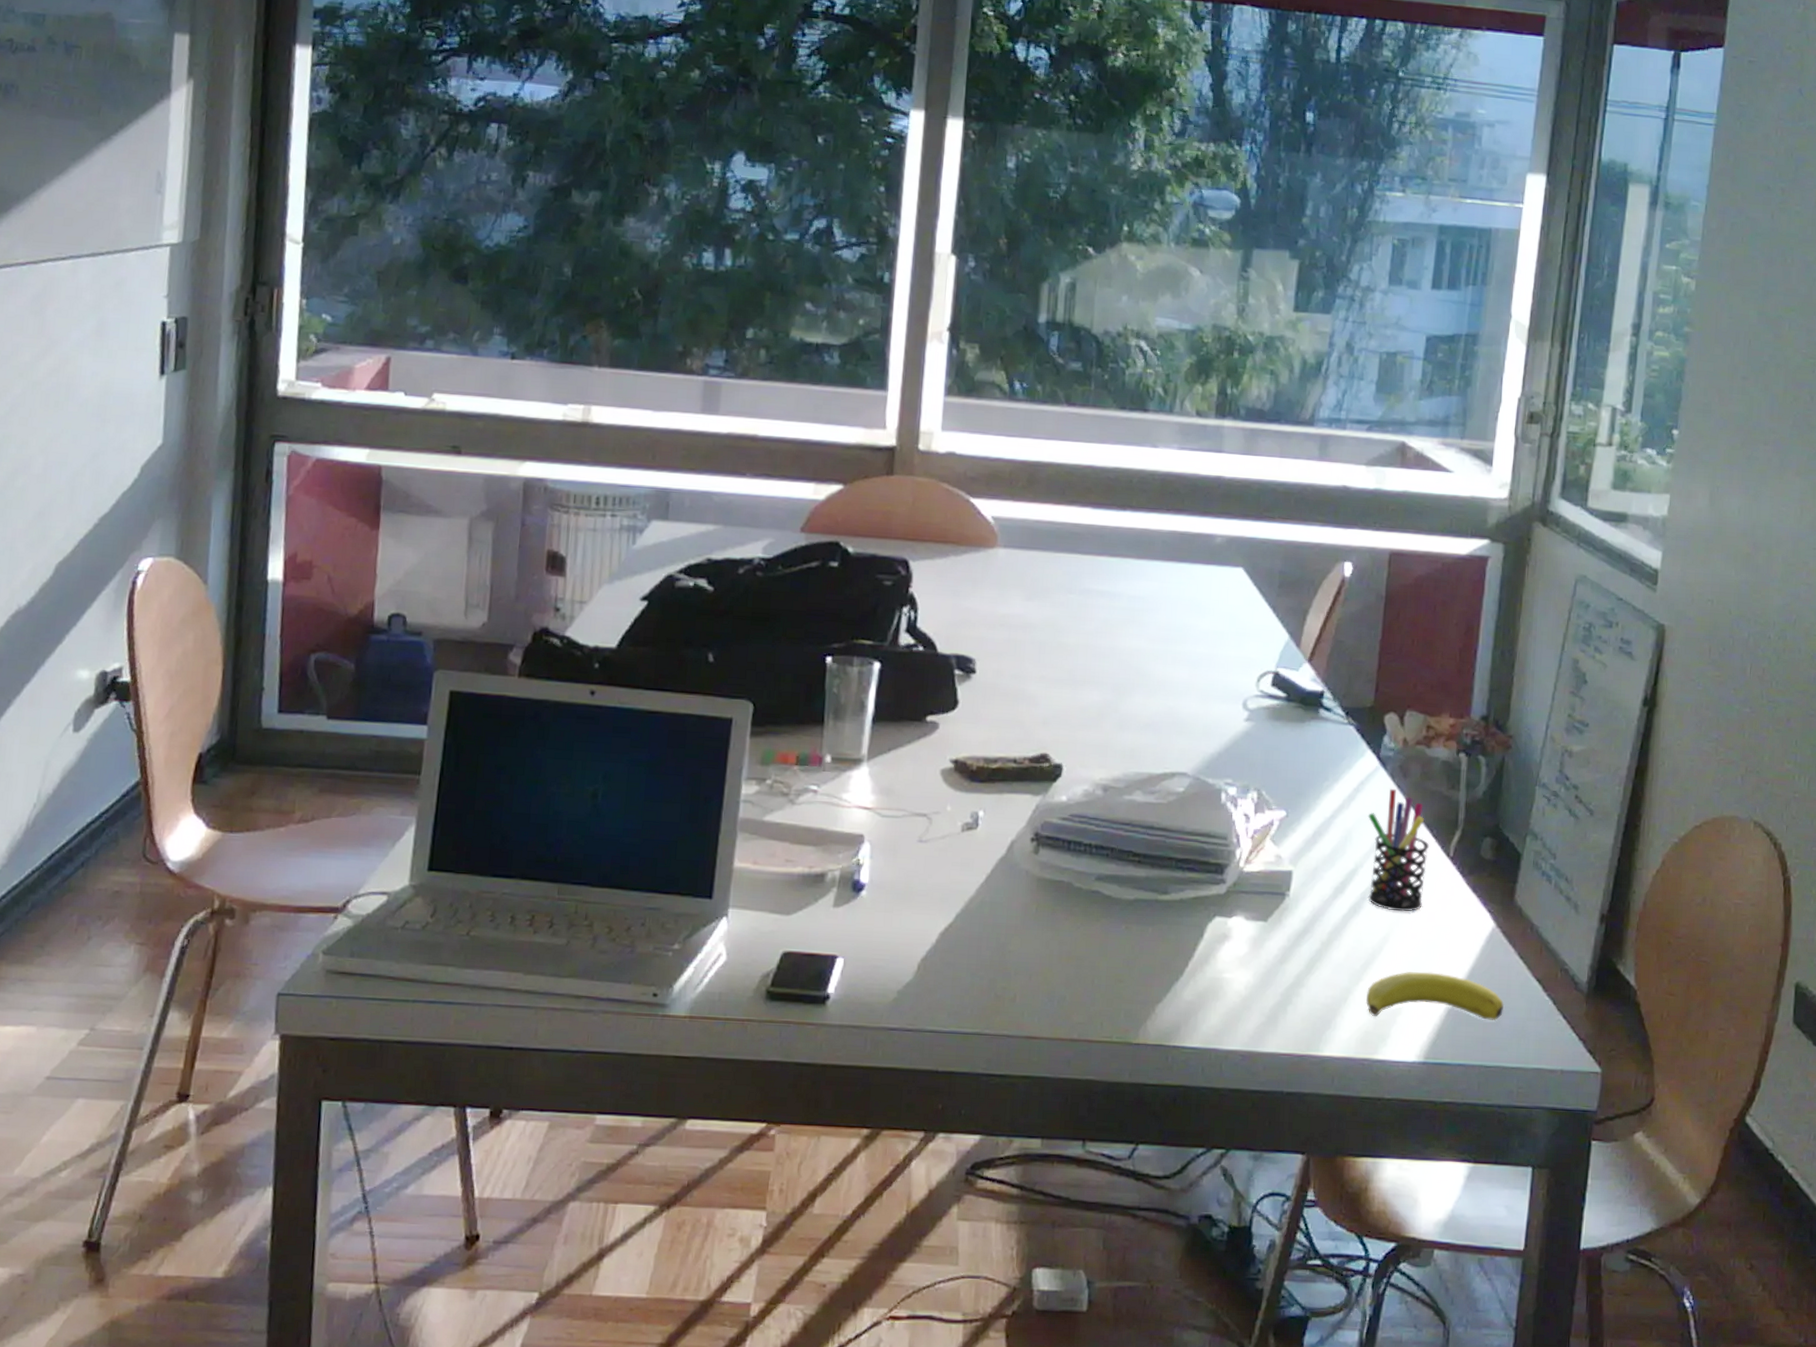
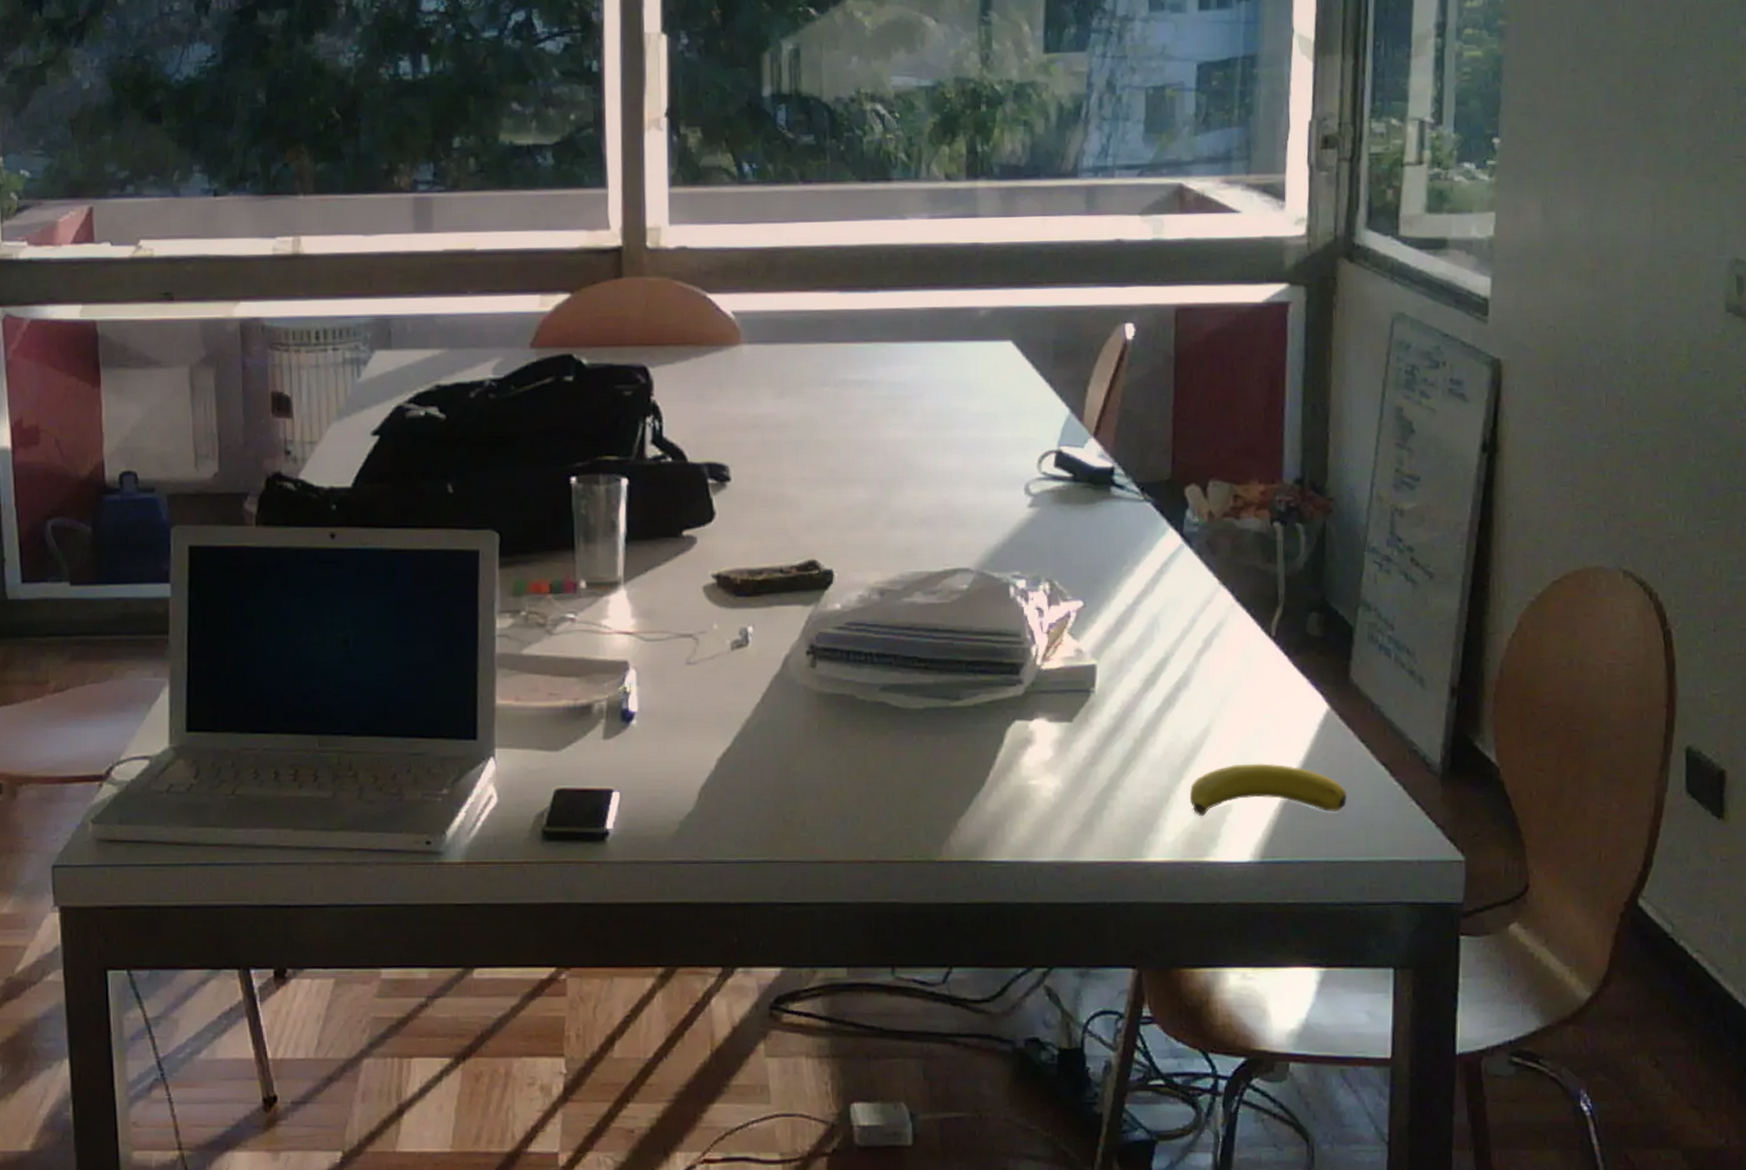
pen holder: present [1367,788,1430,912] -> none [1175,567,1248,701]

